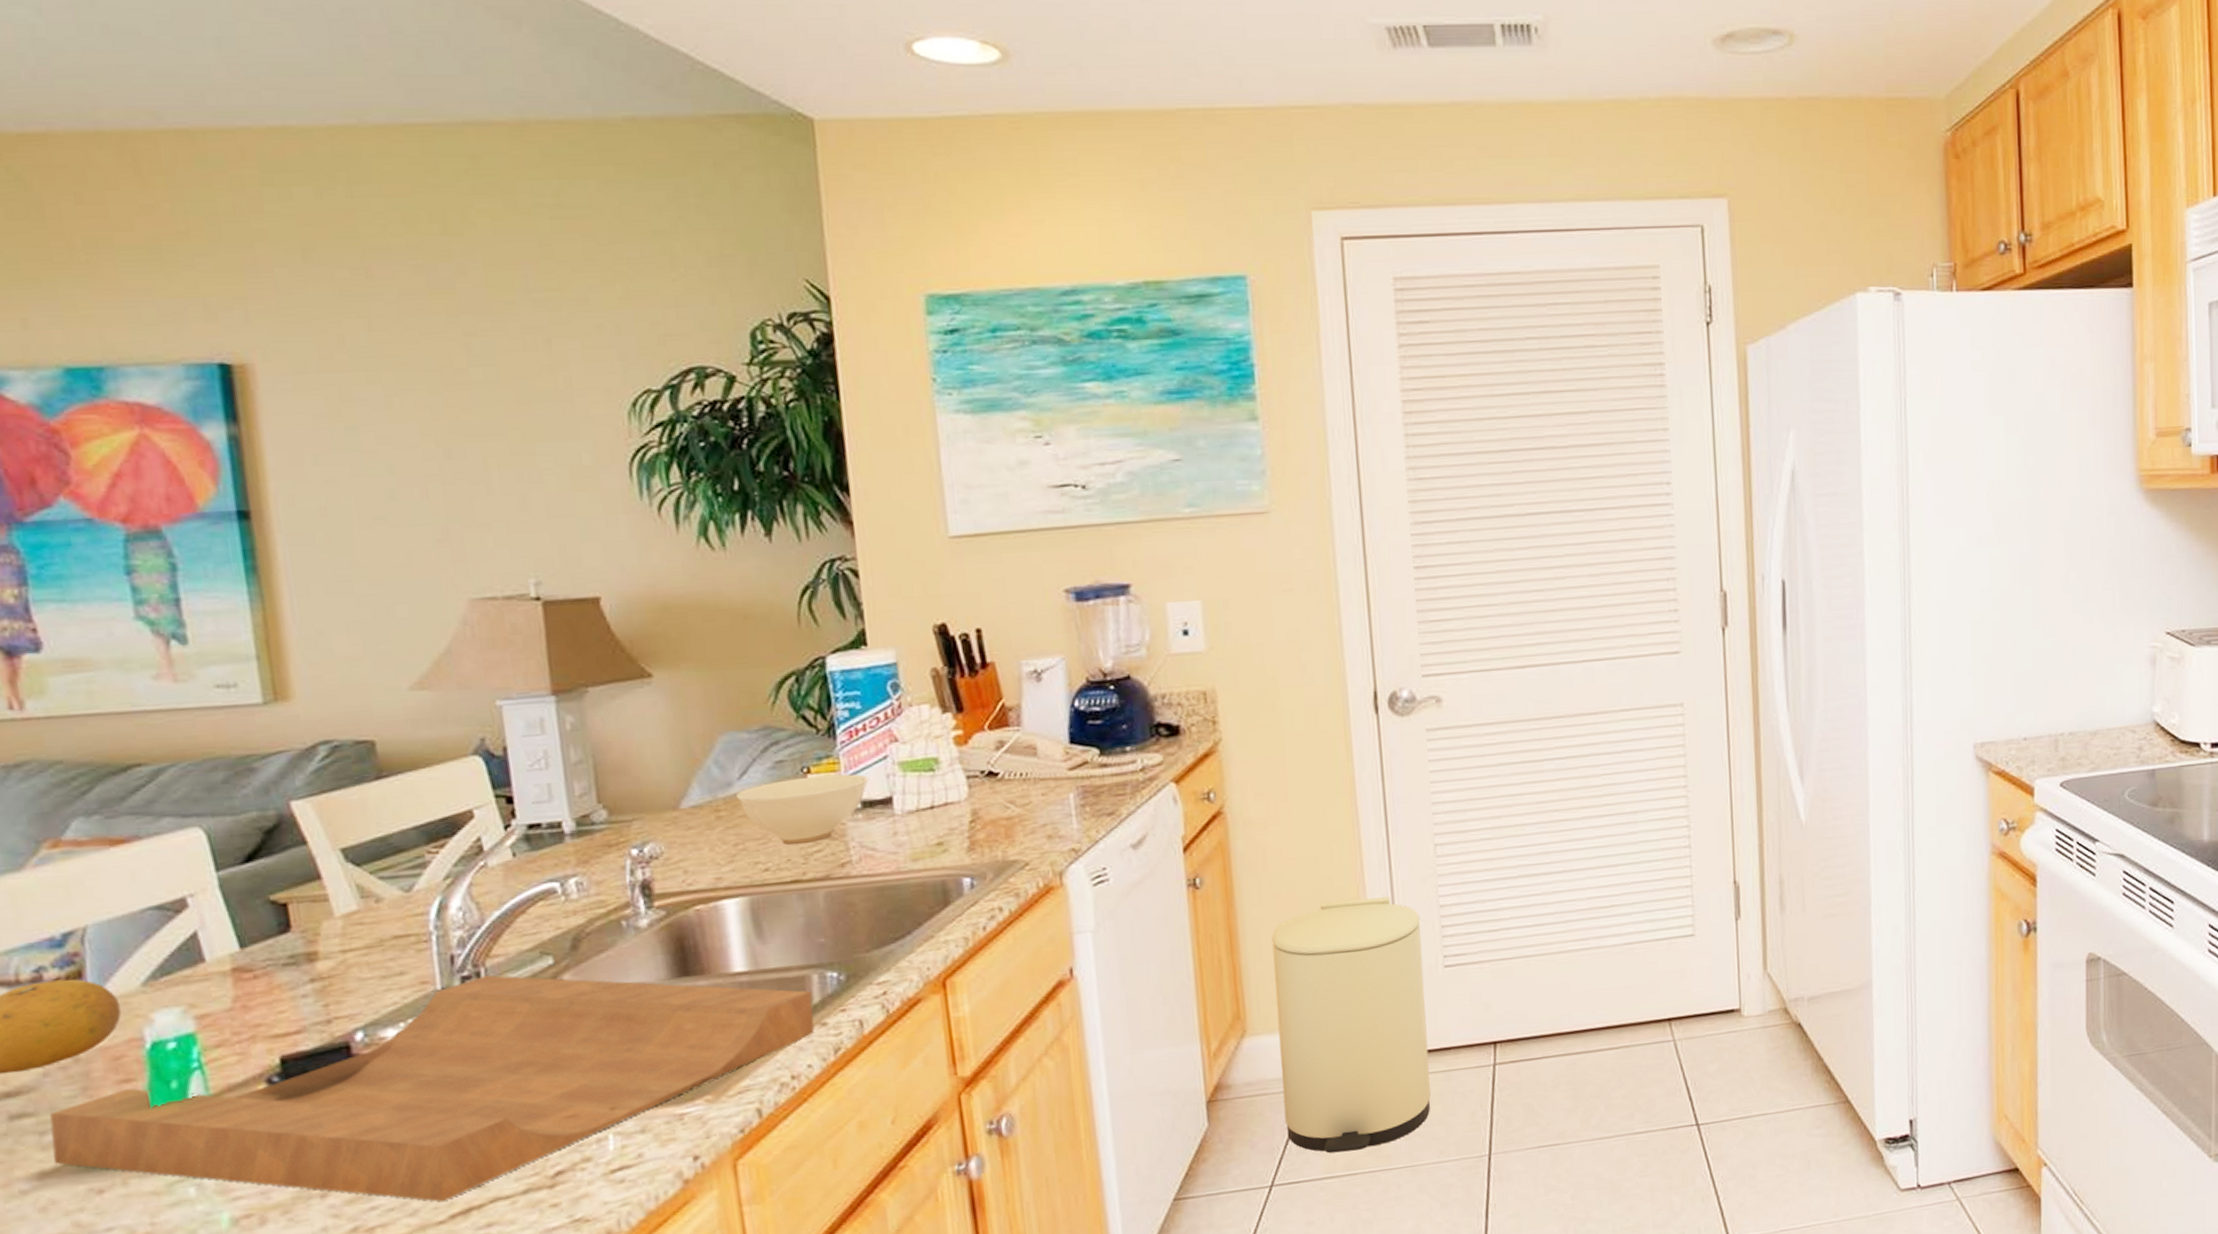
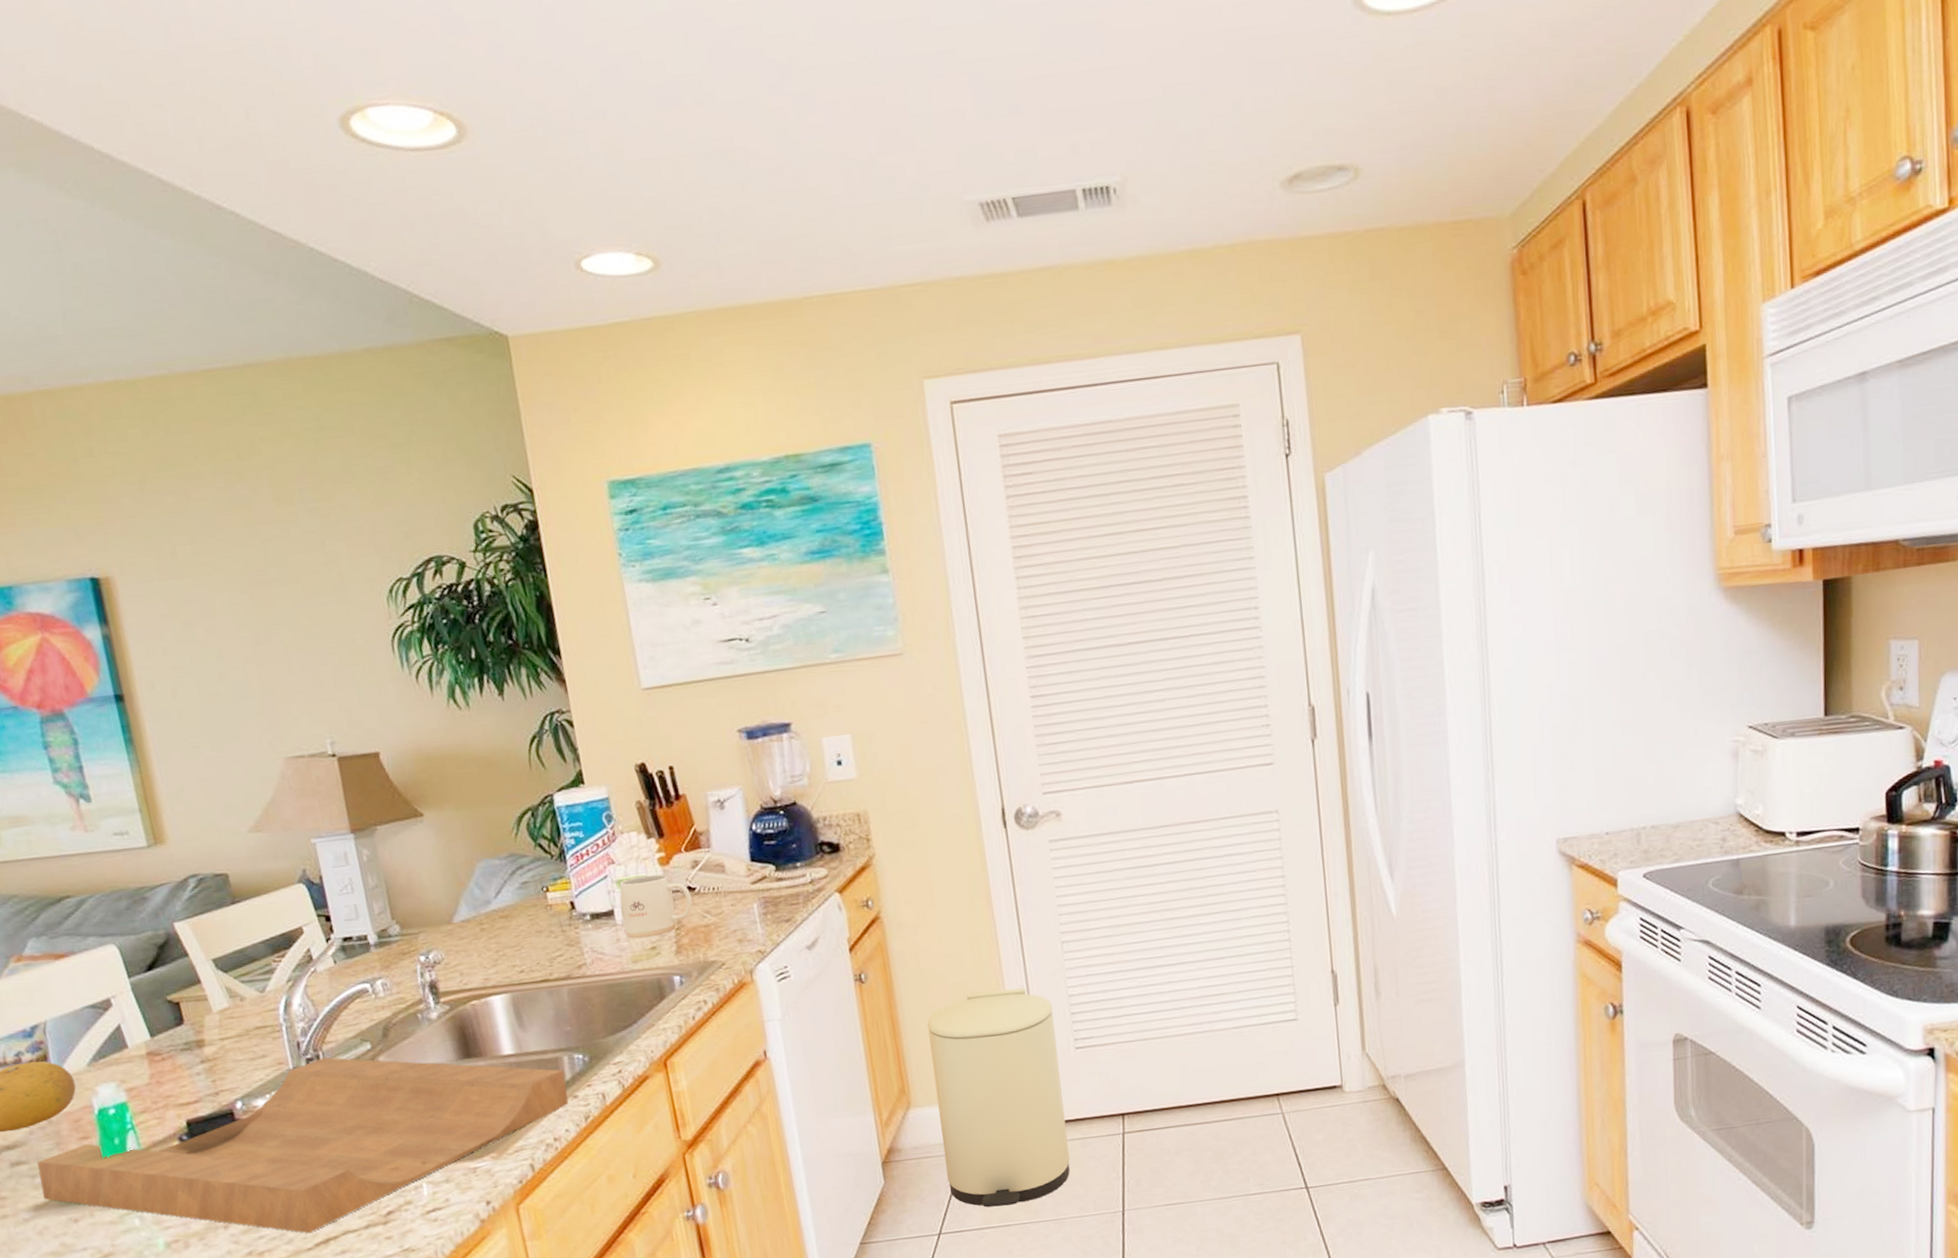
bowl: present [735,774,869,846] -> none [493,891,595,951]
mug: none [901,755,994,833] -> present [619,874,693,939]

